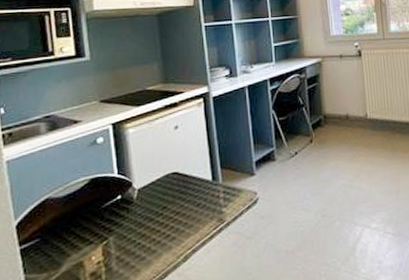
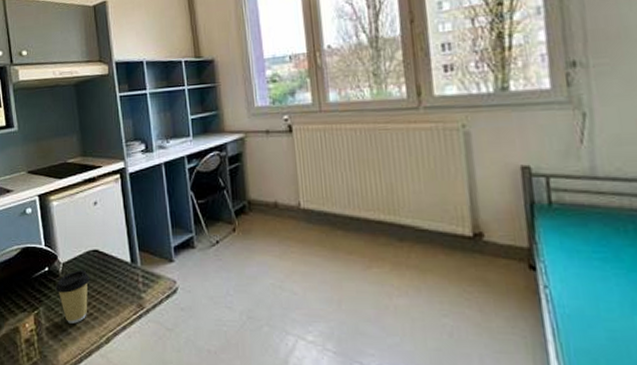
coffee cup: none [128,193,168,249] -> present [55,269,90,324]

